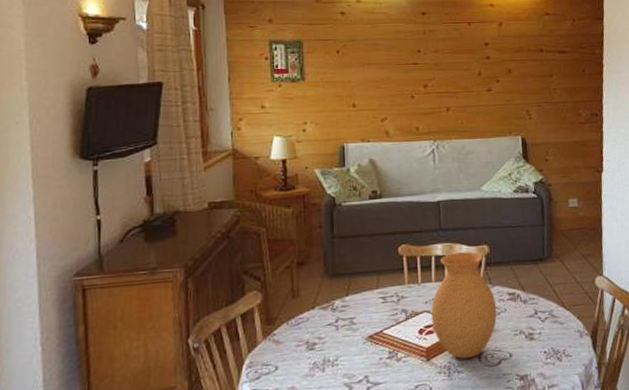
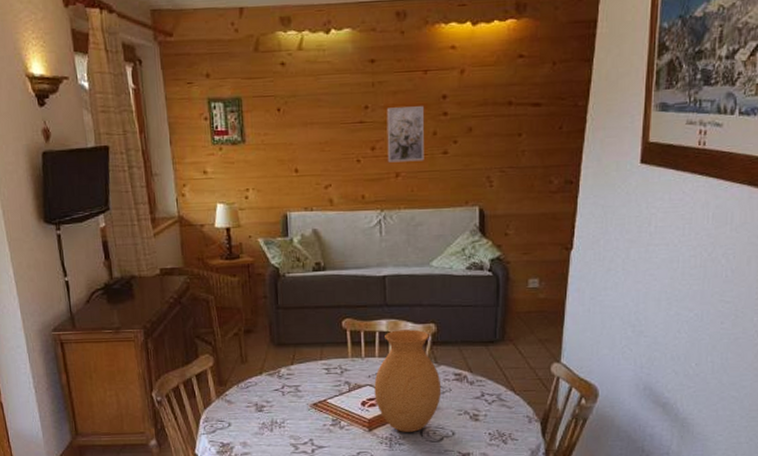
wall art: none [437,51,471,98] -> present [386,106,424,163]

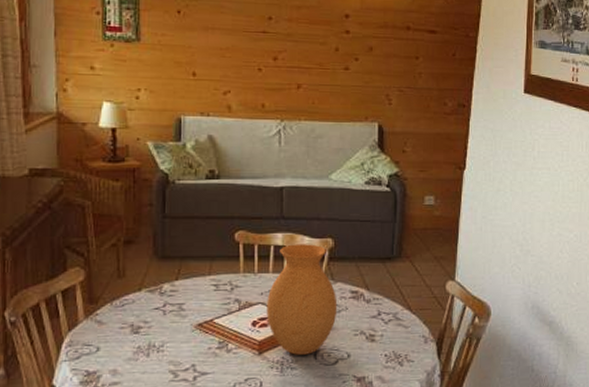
wall art: present [386,106,424,163] -> none [289,21,327,75]

